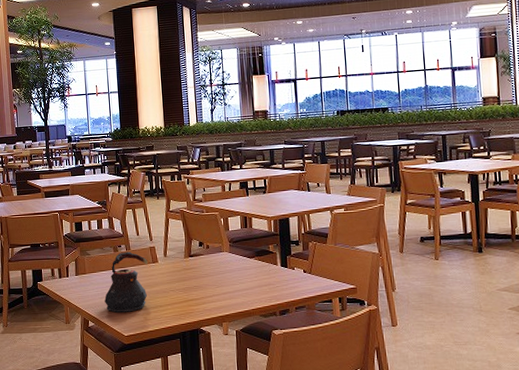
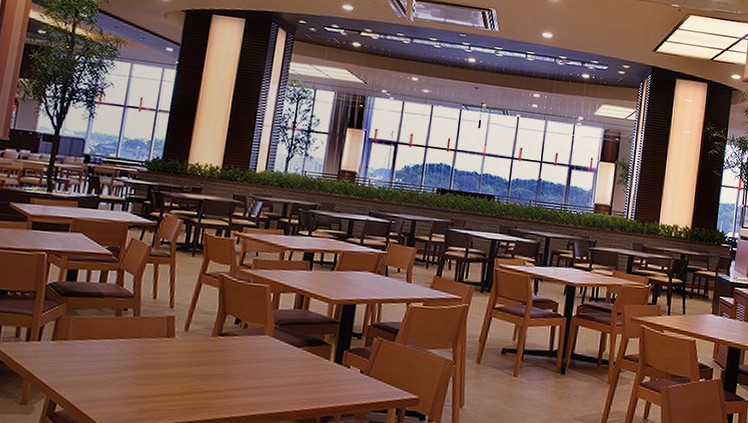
teapot: present [105,251,148,313] -> none [86,317,161,399]

